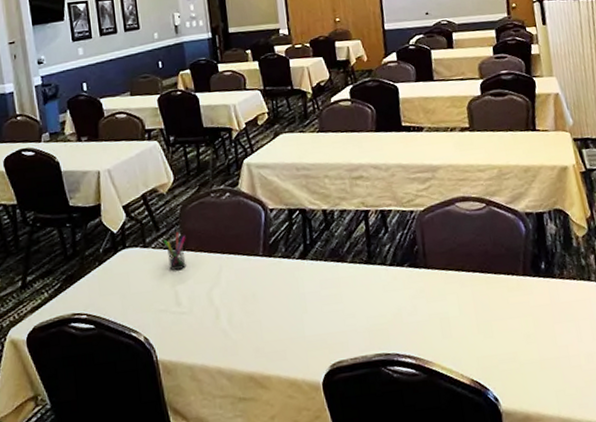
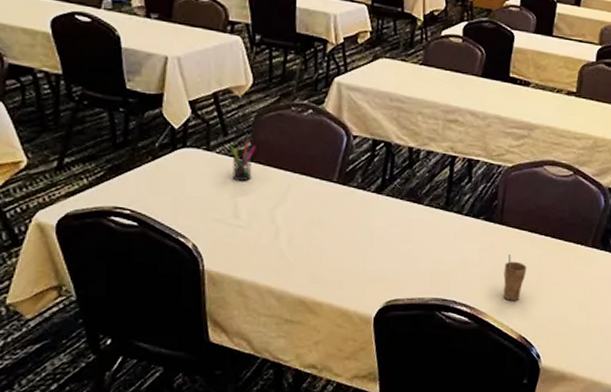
cup: none [439,297,463,345] -> present [503,255,527,301]

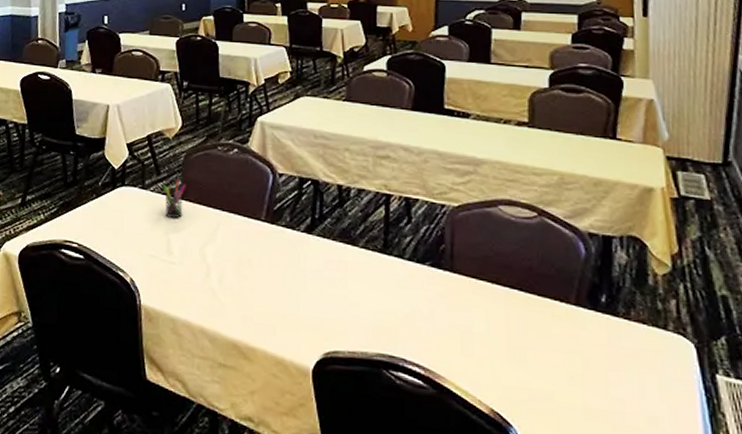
cup: present [503,255,527,301] -> none [462,308,491,366]

